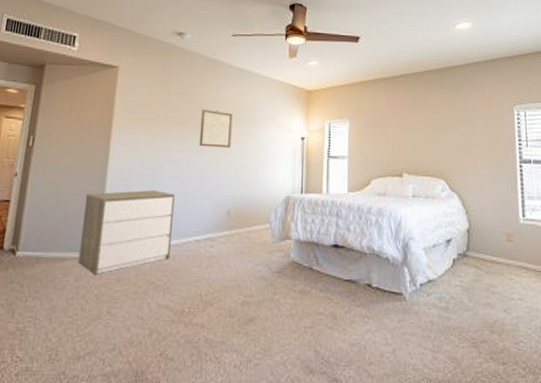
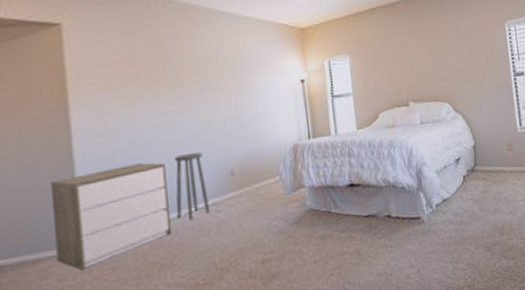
stool: none [176,189,207,250] -> present [175,152,209,221]
wall art: present [199,108,233,148] -> none [180,62,223,106]

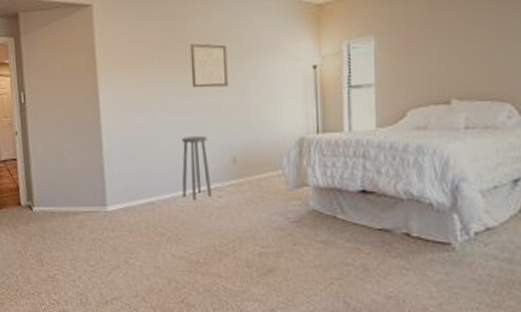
dresser: present [49,162,171,270] -> none [84,140,177,227]
wall art: none [180,62,223,106] -> present [190,43,228,88]

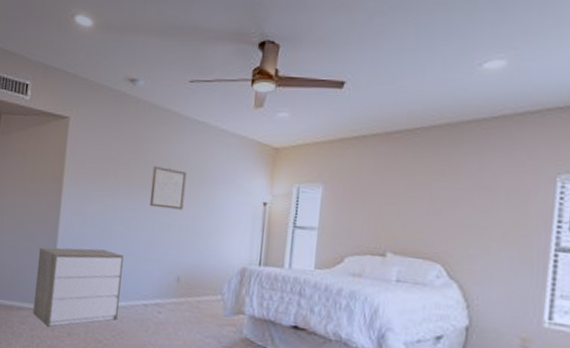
dresser: none [84,140,177,227] -> present [33,247,124,327]
stool: present [182,136,211,201] -> none [124,251,156,313]

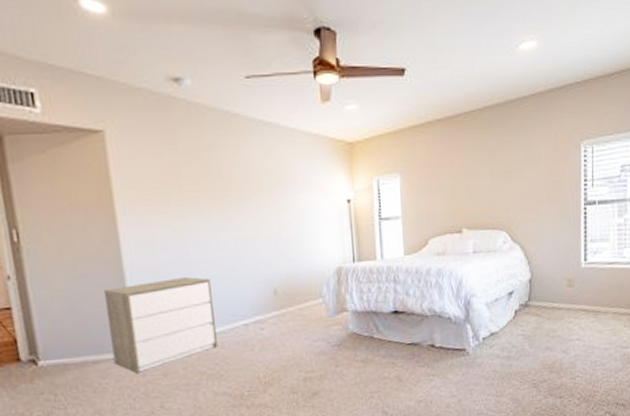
wall art: present [149,165,187,210] -> none [223,176,266,222]

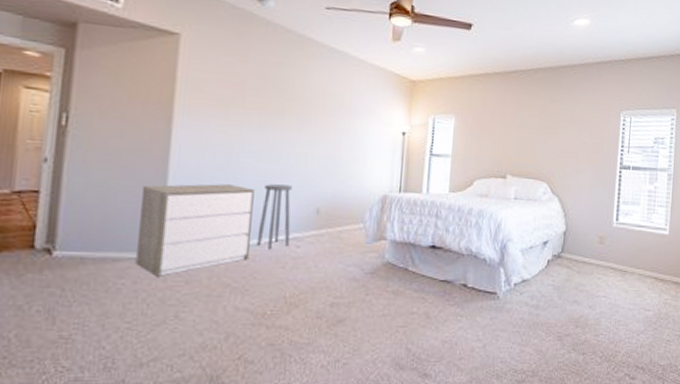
stool: none [219,270,253,336] -> present [256,184,292,250]

